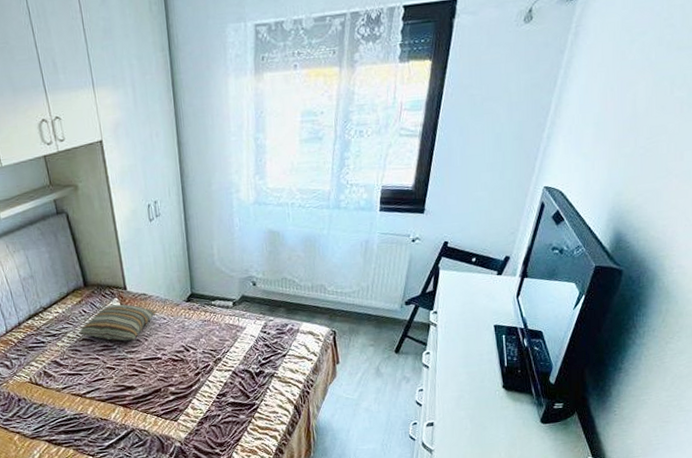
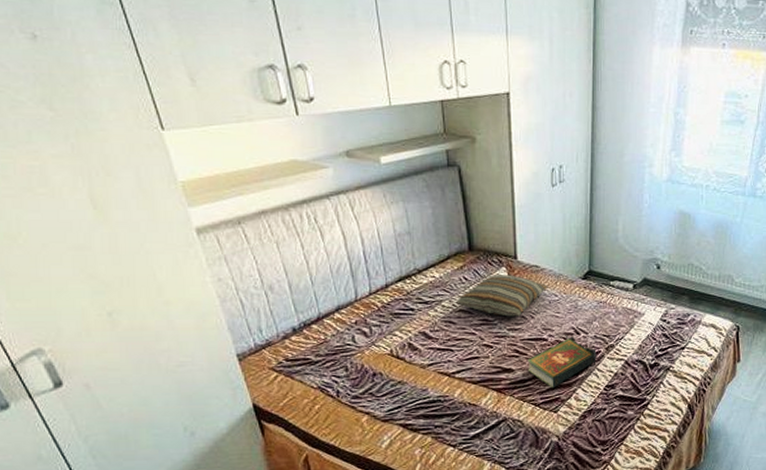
book: none [146,352,207,401] -> present [527,335,596,389]

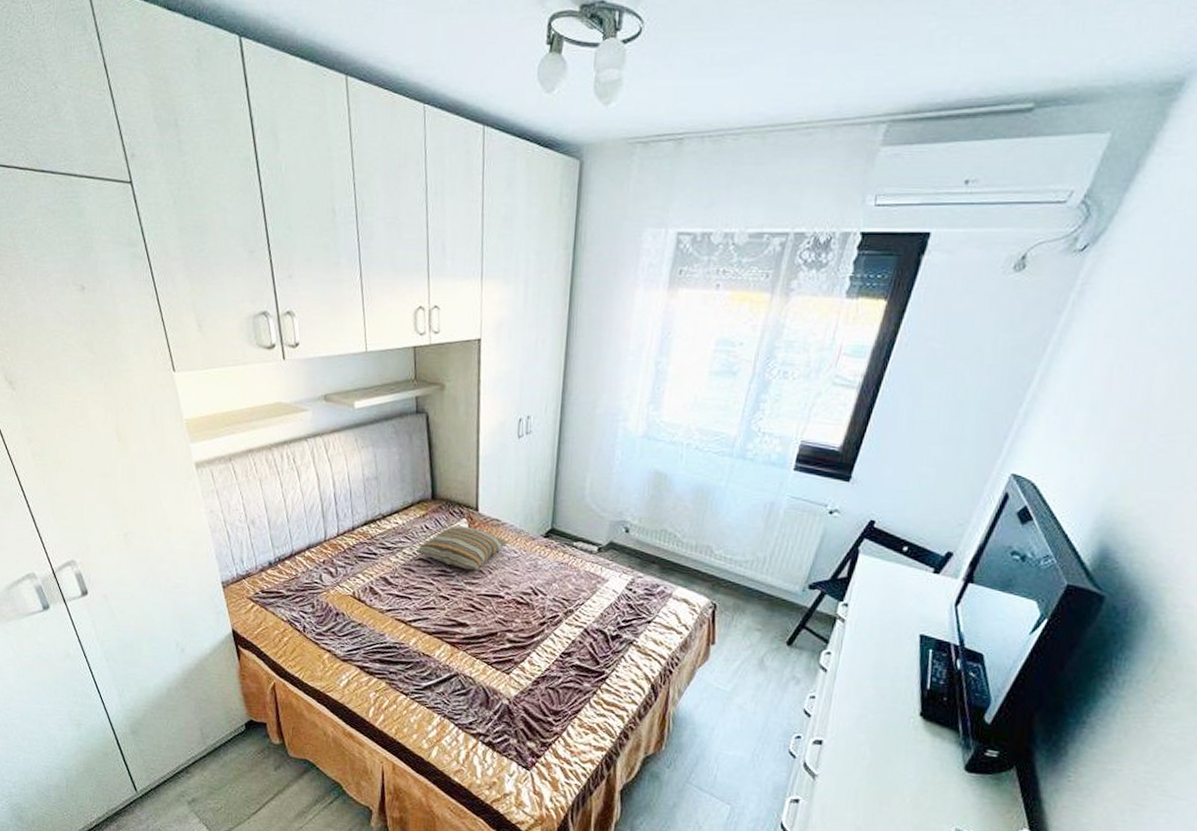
book: present [527,335,596,389] -> none [482,594,554,649]

